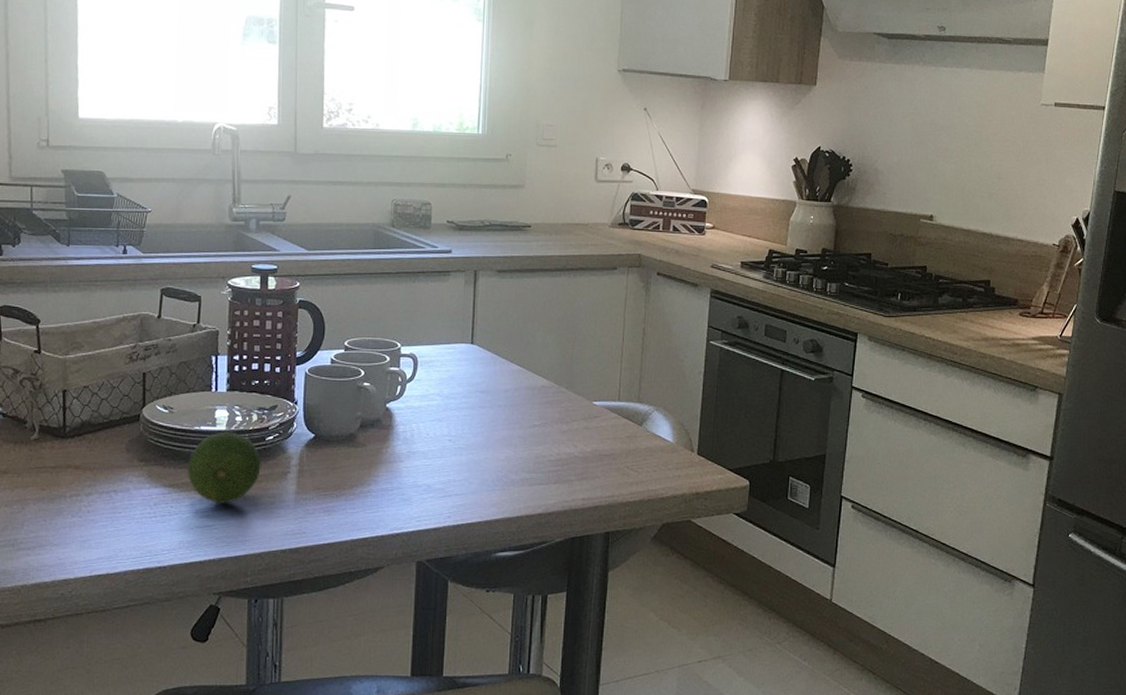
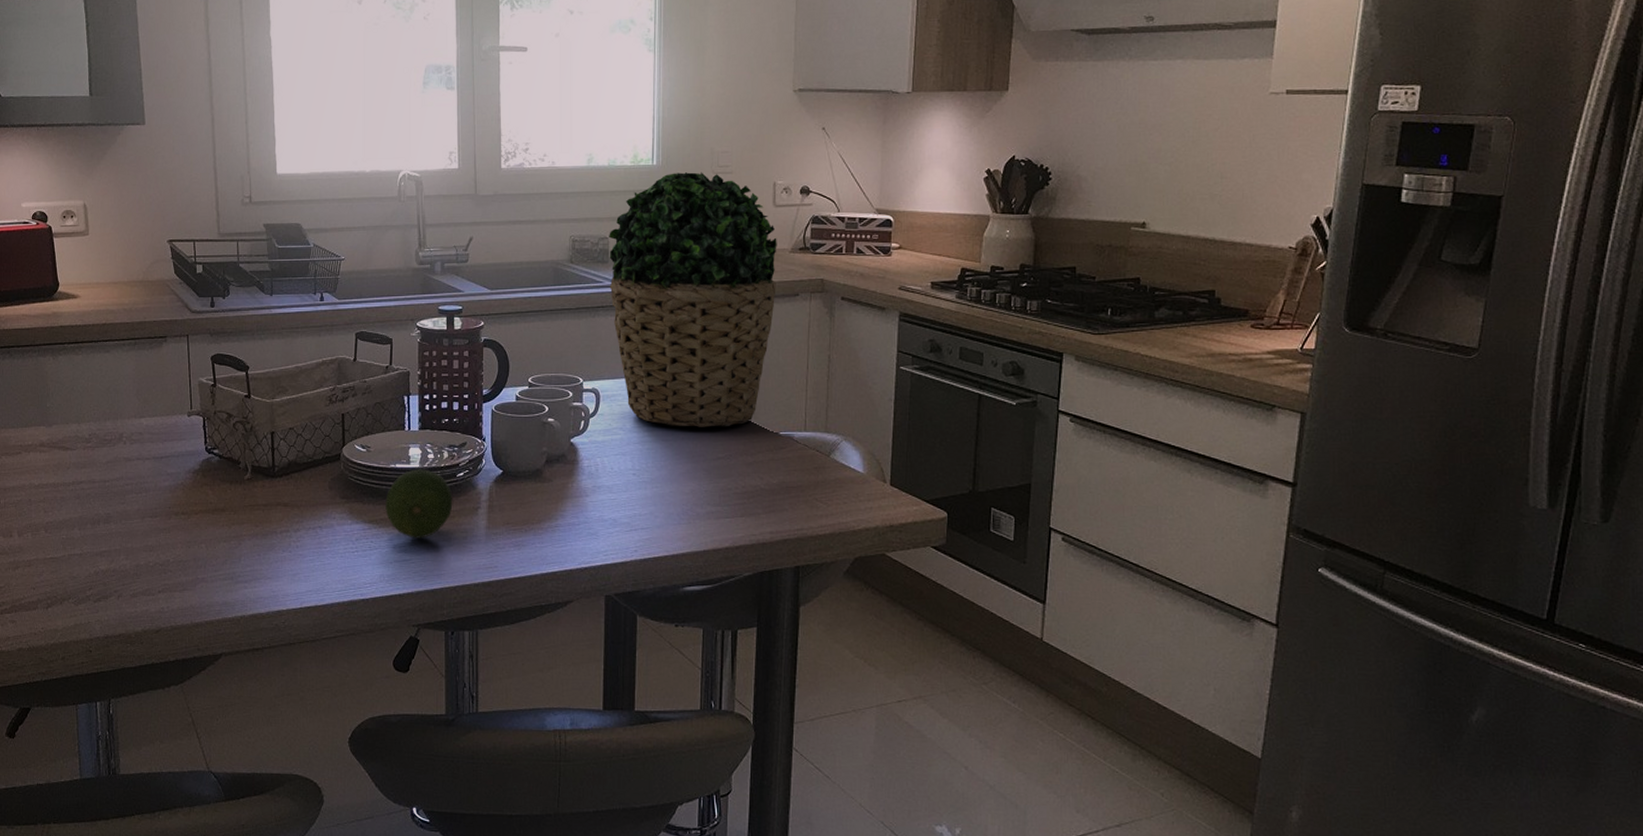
potted plant: none [430,143,598,396] -> present [609,172,777,427]

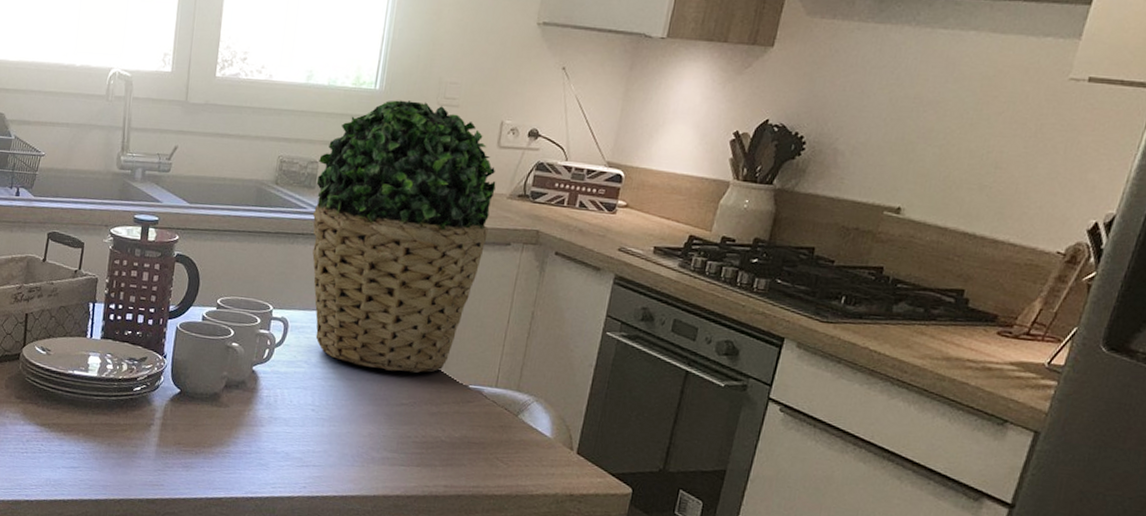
fruit: present [385,469,453,539] -> none [58,378,127,448]

